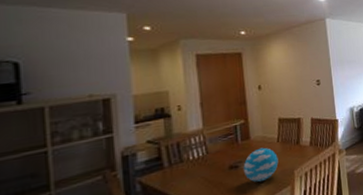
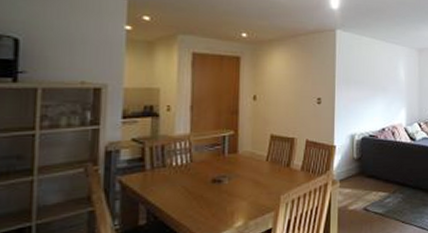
decorative ball: present [243,147,279,182] -> none [226,164,265,201]

